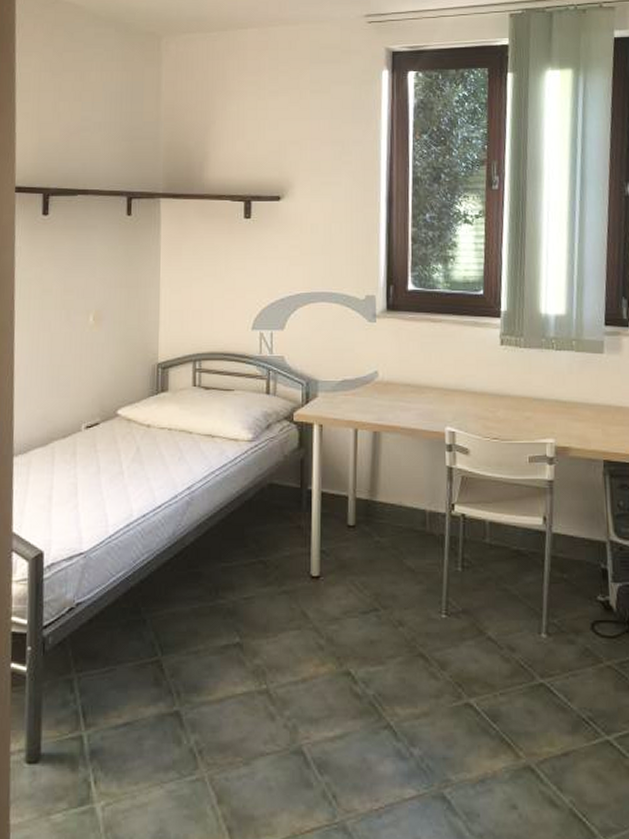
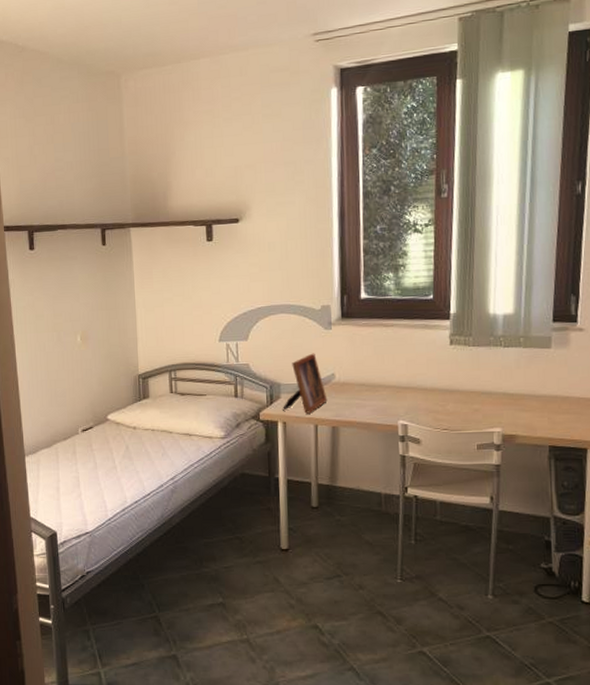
picture frame: none [320,347,369,416] -> present [283,353,328,414]

